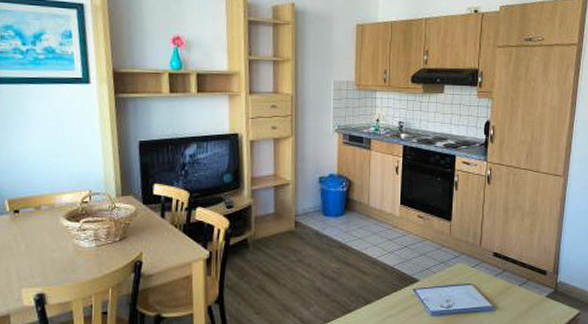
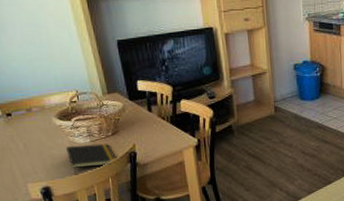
notepad: none [68,249,121,283] -> present [65,143,118,175]

